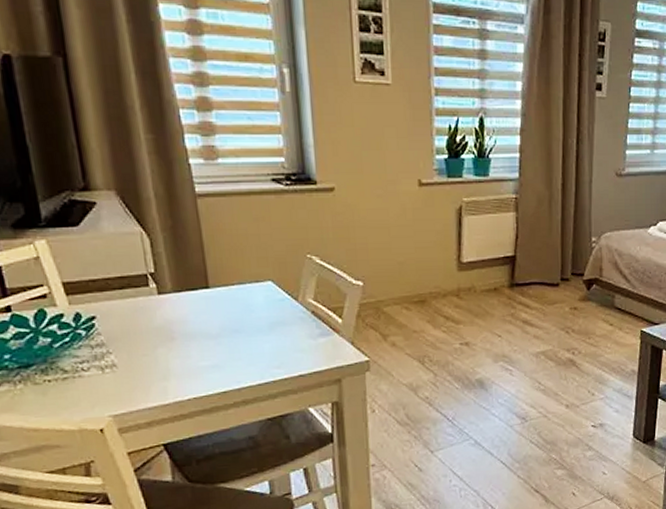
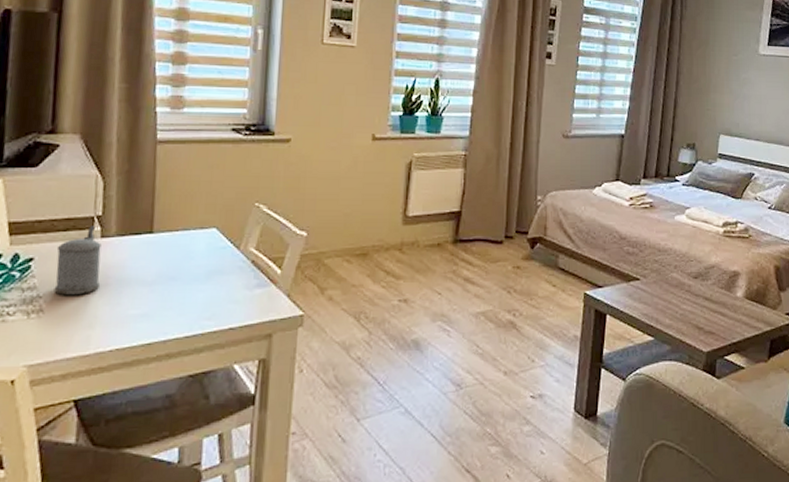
beer stein: none [116,283,167,351] -> present [54,226,102,296]

